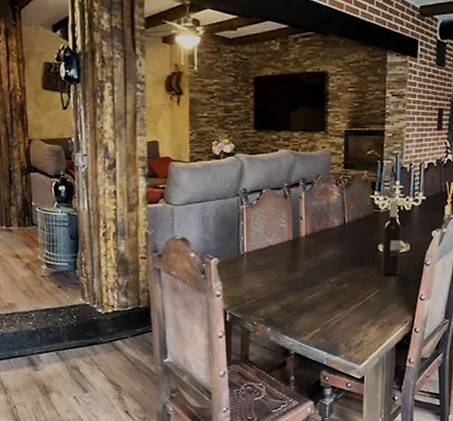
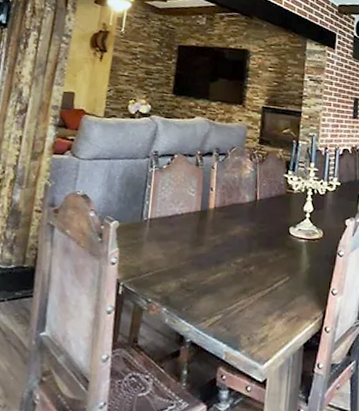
wine bottle: present [381,201,402,275] -> none [291,183,315,263]

